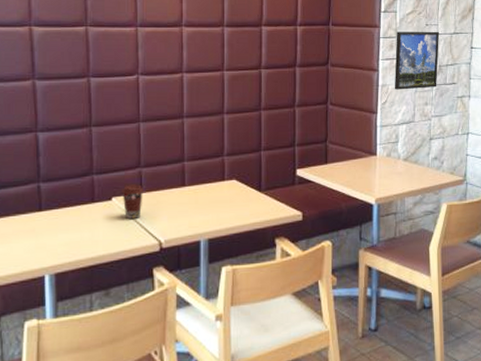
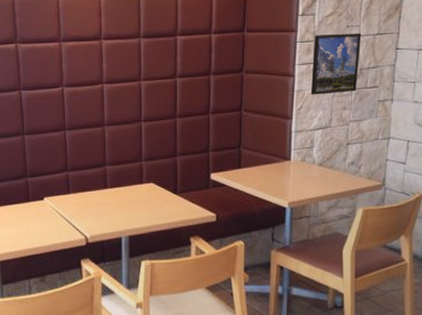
coffee cup: present [122,184,145,220] -> none [52,186,72,217]

